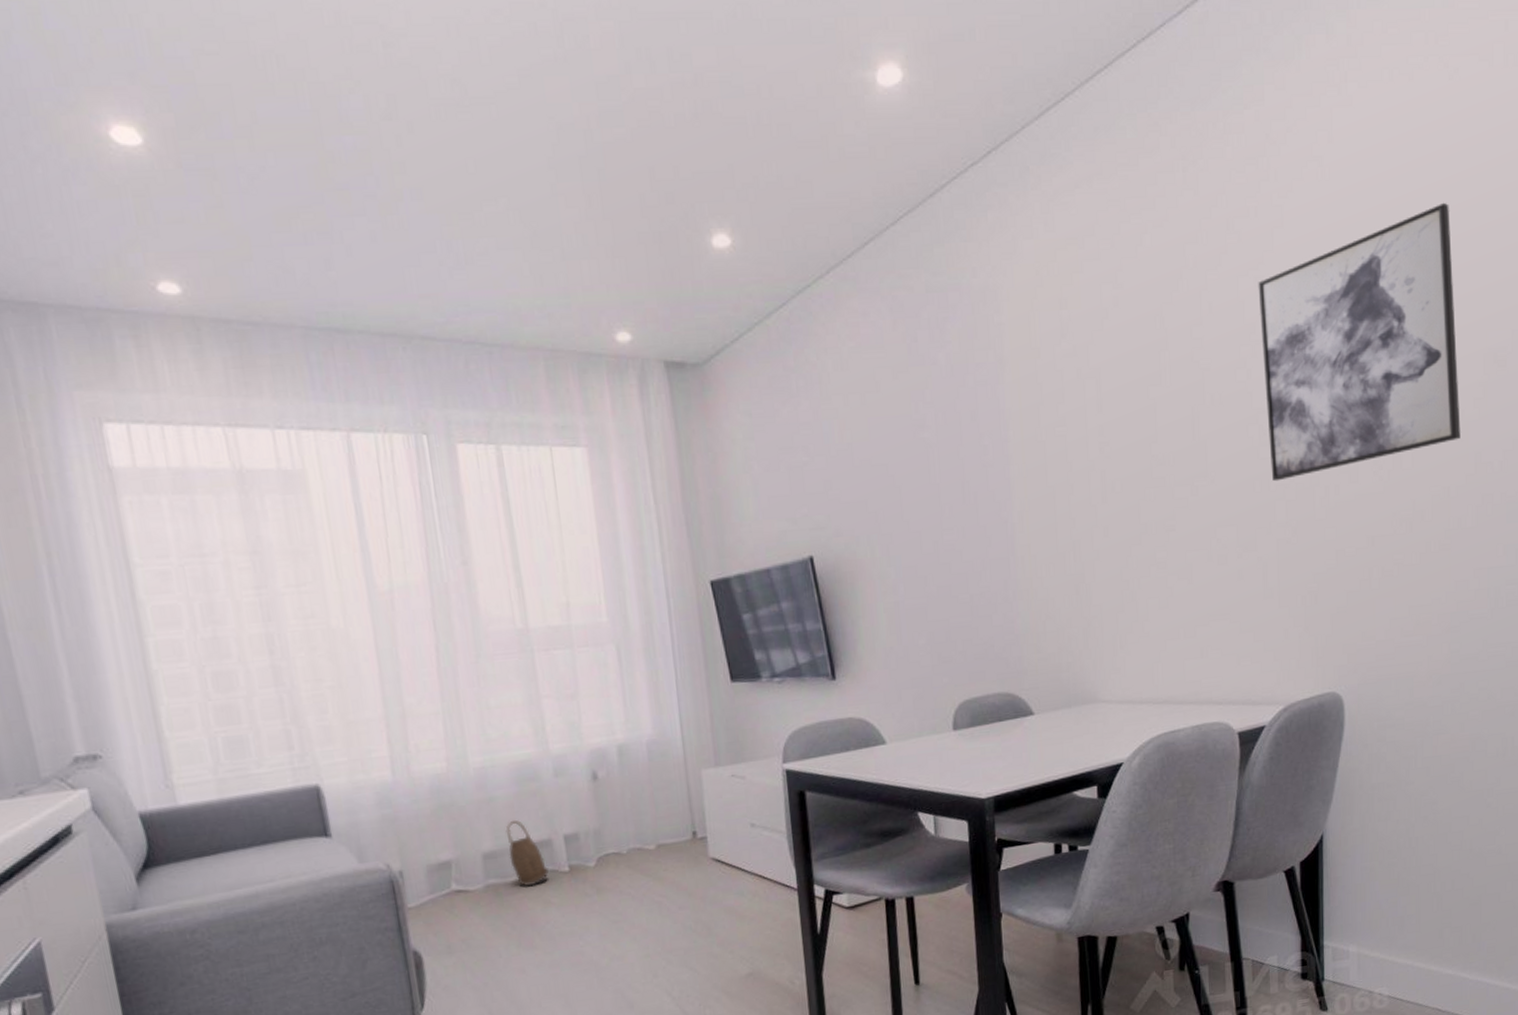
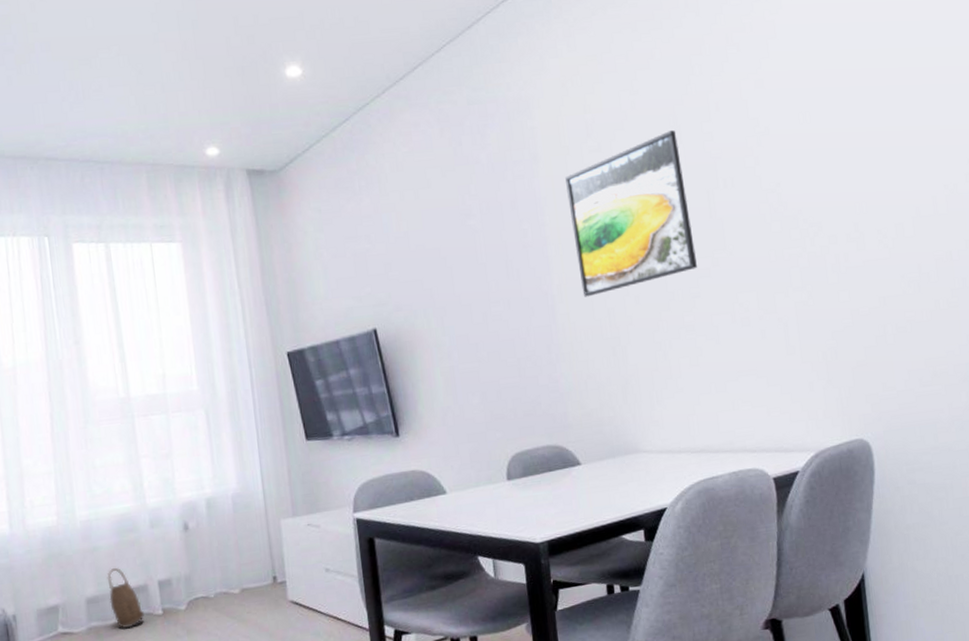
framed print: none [1034,334,1175,527] -> present [565,130,698,297]
wall art: present [1258,202,1461,482] -> none [758,11,957,252]

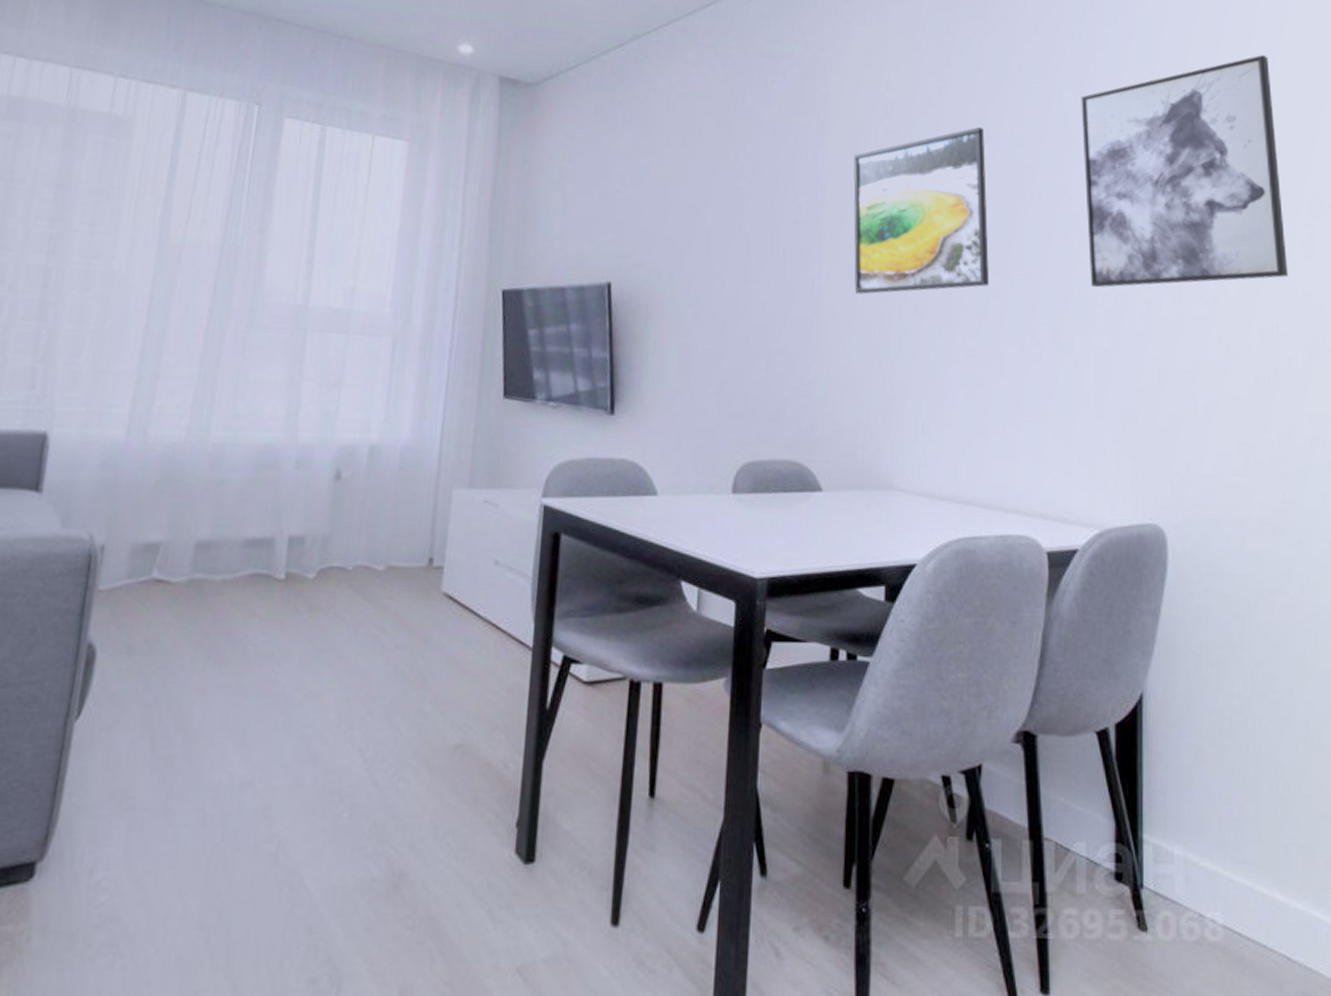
basket: present [107,567,145,628] -> none [223,508,262,589]
wall art: none [758,11,957,252] -> present [1081,54,1288,288]

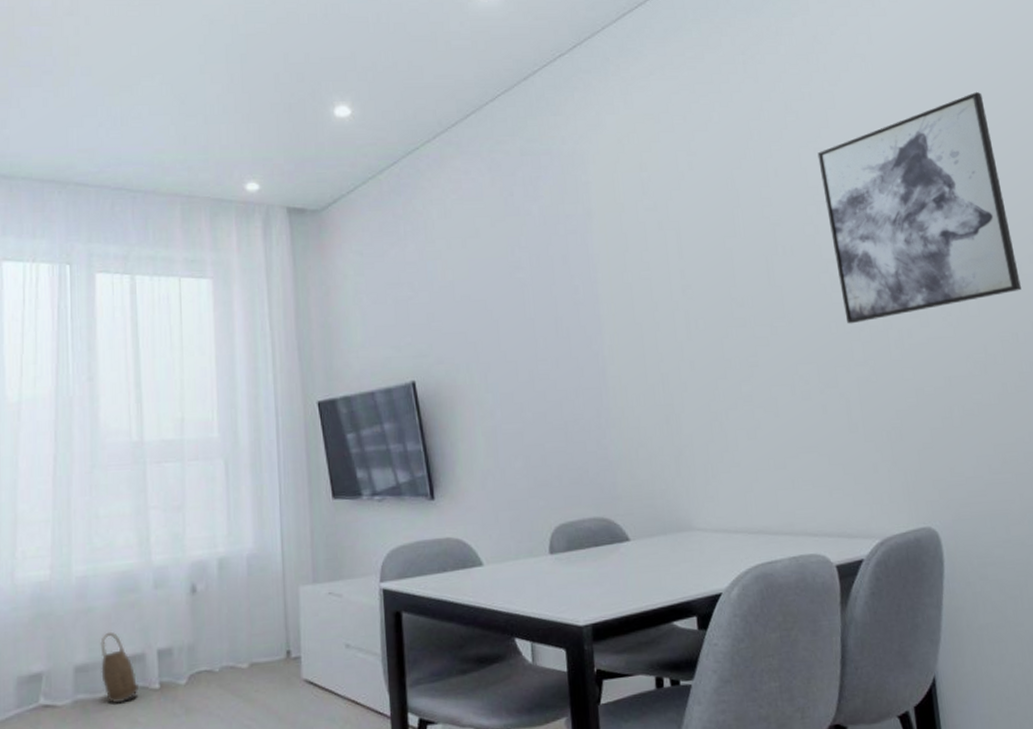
basket: none [223,508,262,589] -> present [100,631,139,703]
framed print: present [853,127,990,295] -> none [619,194,756,360]

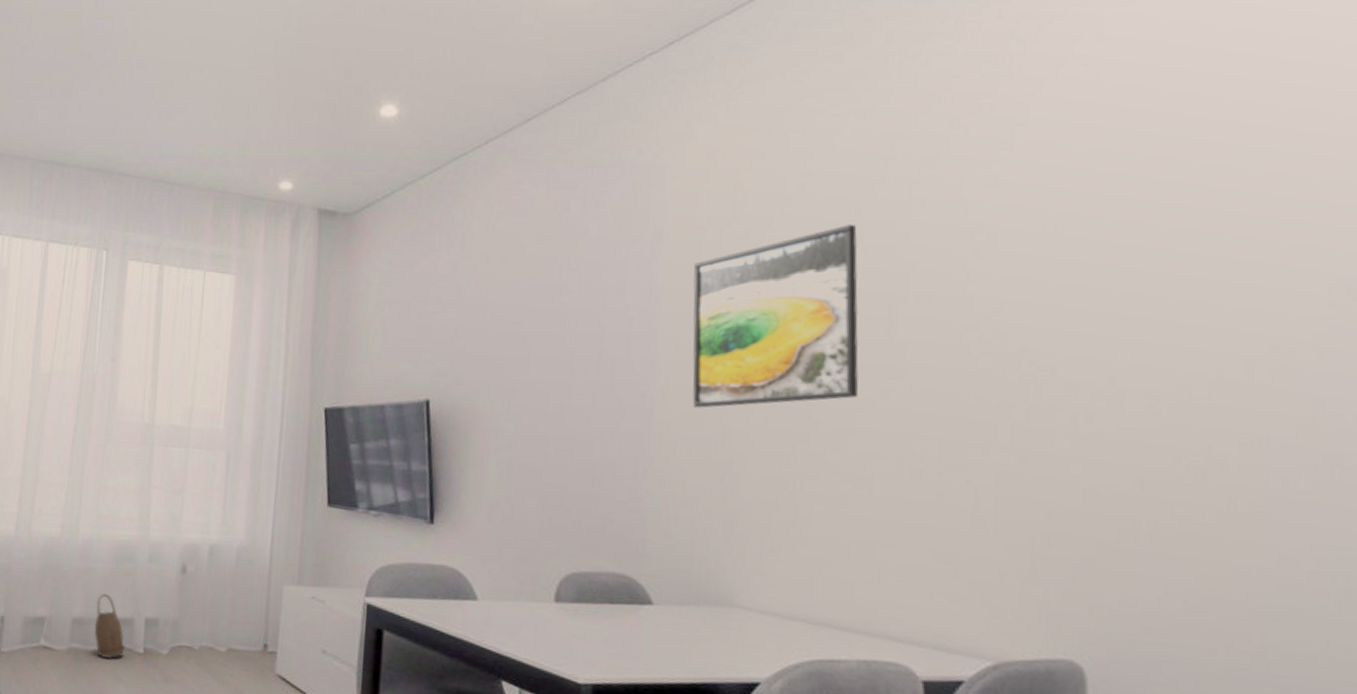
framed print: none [619,194,756,360] -> present [692,225,859,408]
wall art: present [817,91,1021,324] -> none [988,108,1289,398]

